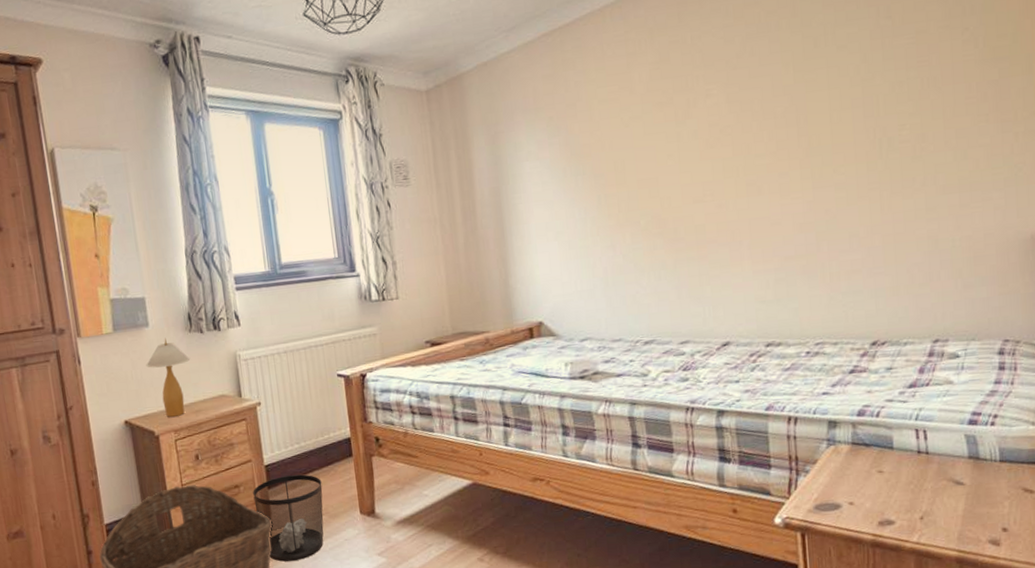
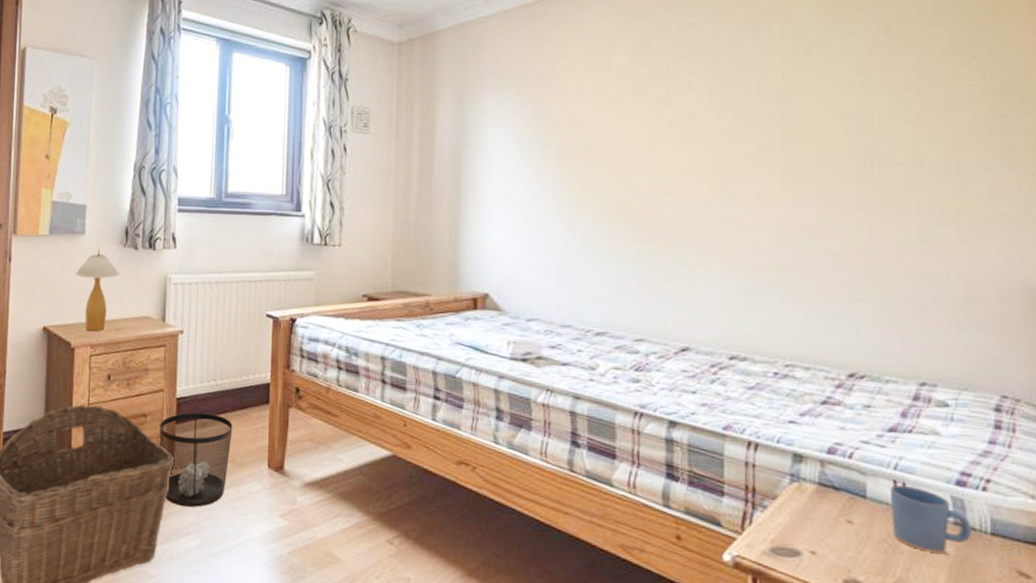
mug: none [912,432,984,486] -> present [889,484,972,553]

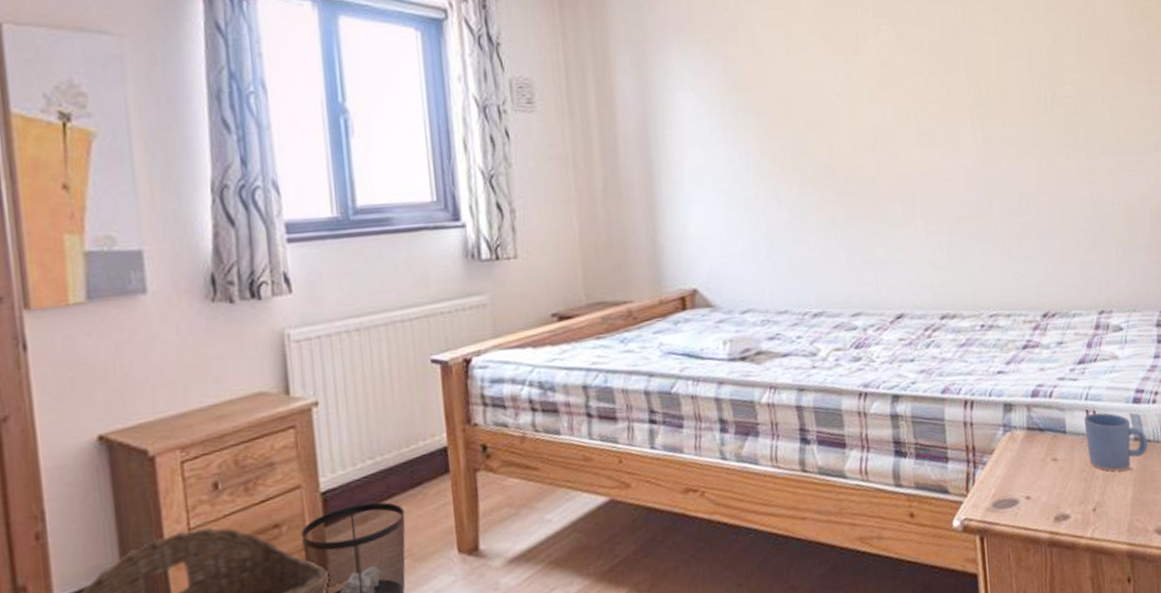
table lamp: present [75,248,121,331] -> none [138,309,212,428]

